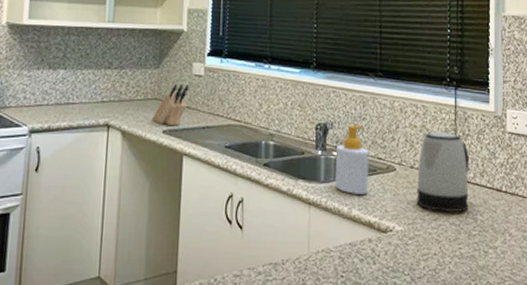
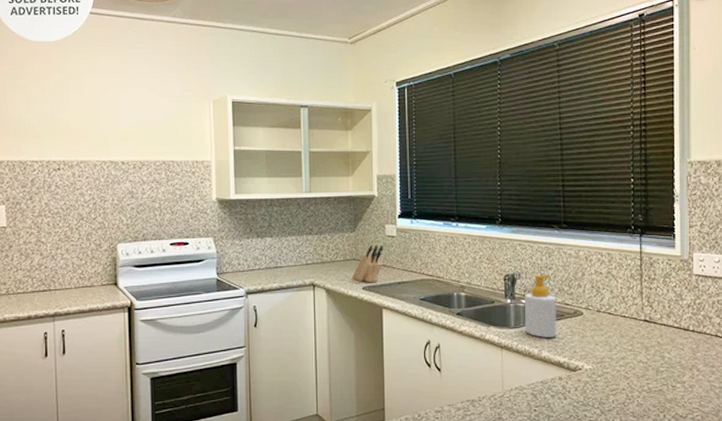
kettle: present [417,131,469,212] -> none [604,277,656,351]

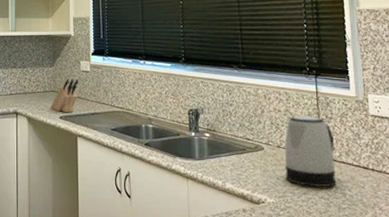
soap bottle: present [524,274,557,338] -> none [207,110,240,170]
kettle: none [604,277,656,351] -> present [284,115,337,187]

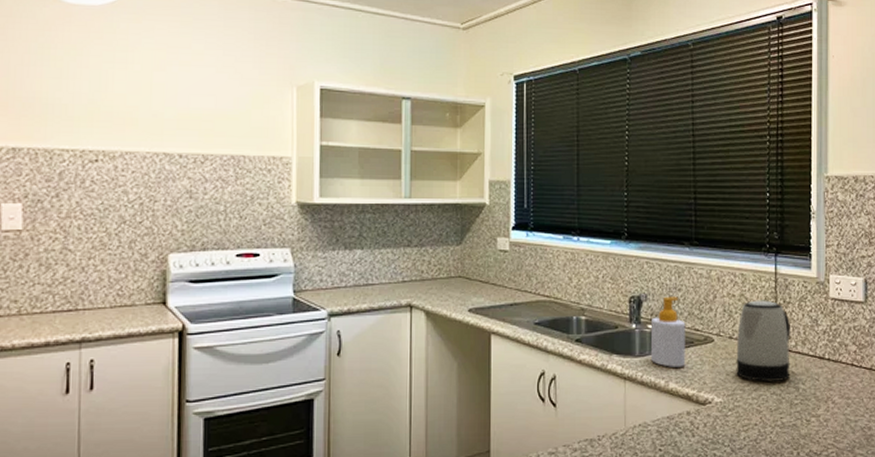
knife block: present [51,78,79,112] -> none [457,259,494,303]
soap bottle: none [207,110,240,170] -> present [650,296,686,367]

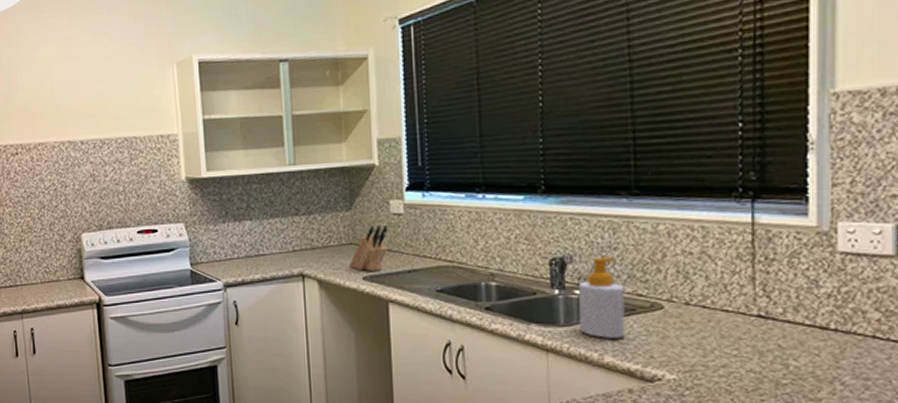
knife block: none [457,259,494,303] -> present [350,224,388,271]
kettle: present [736,300,790,382] -> none [695,257,776,356]

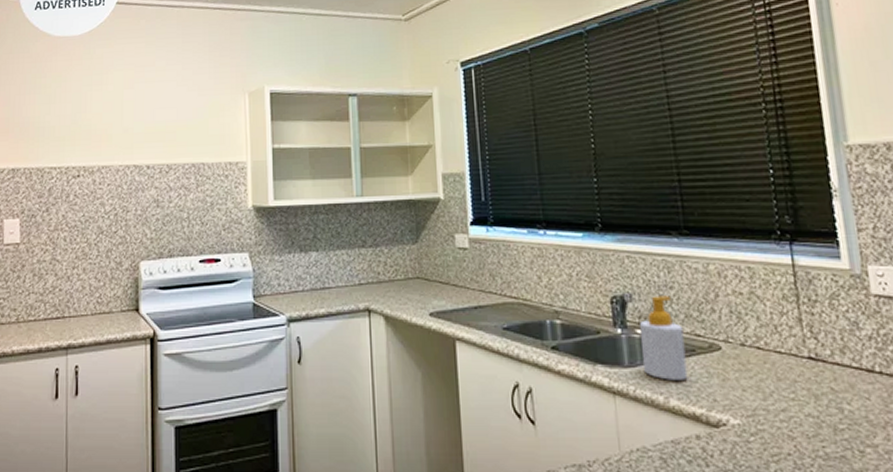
knife block: present [350,224,388,271] -> none [416,258,454,306]

